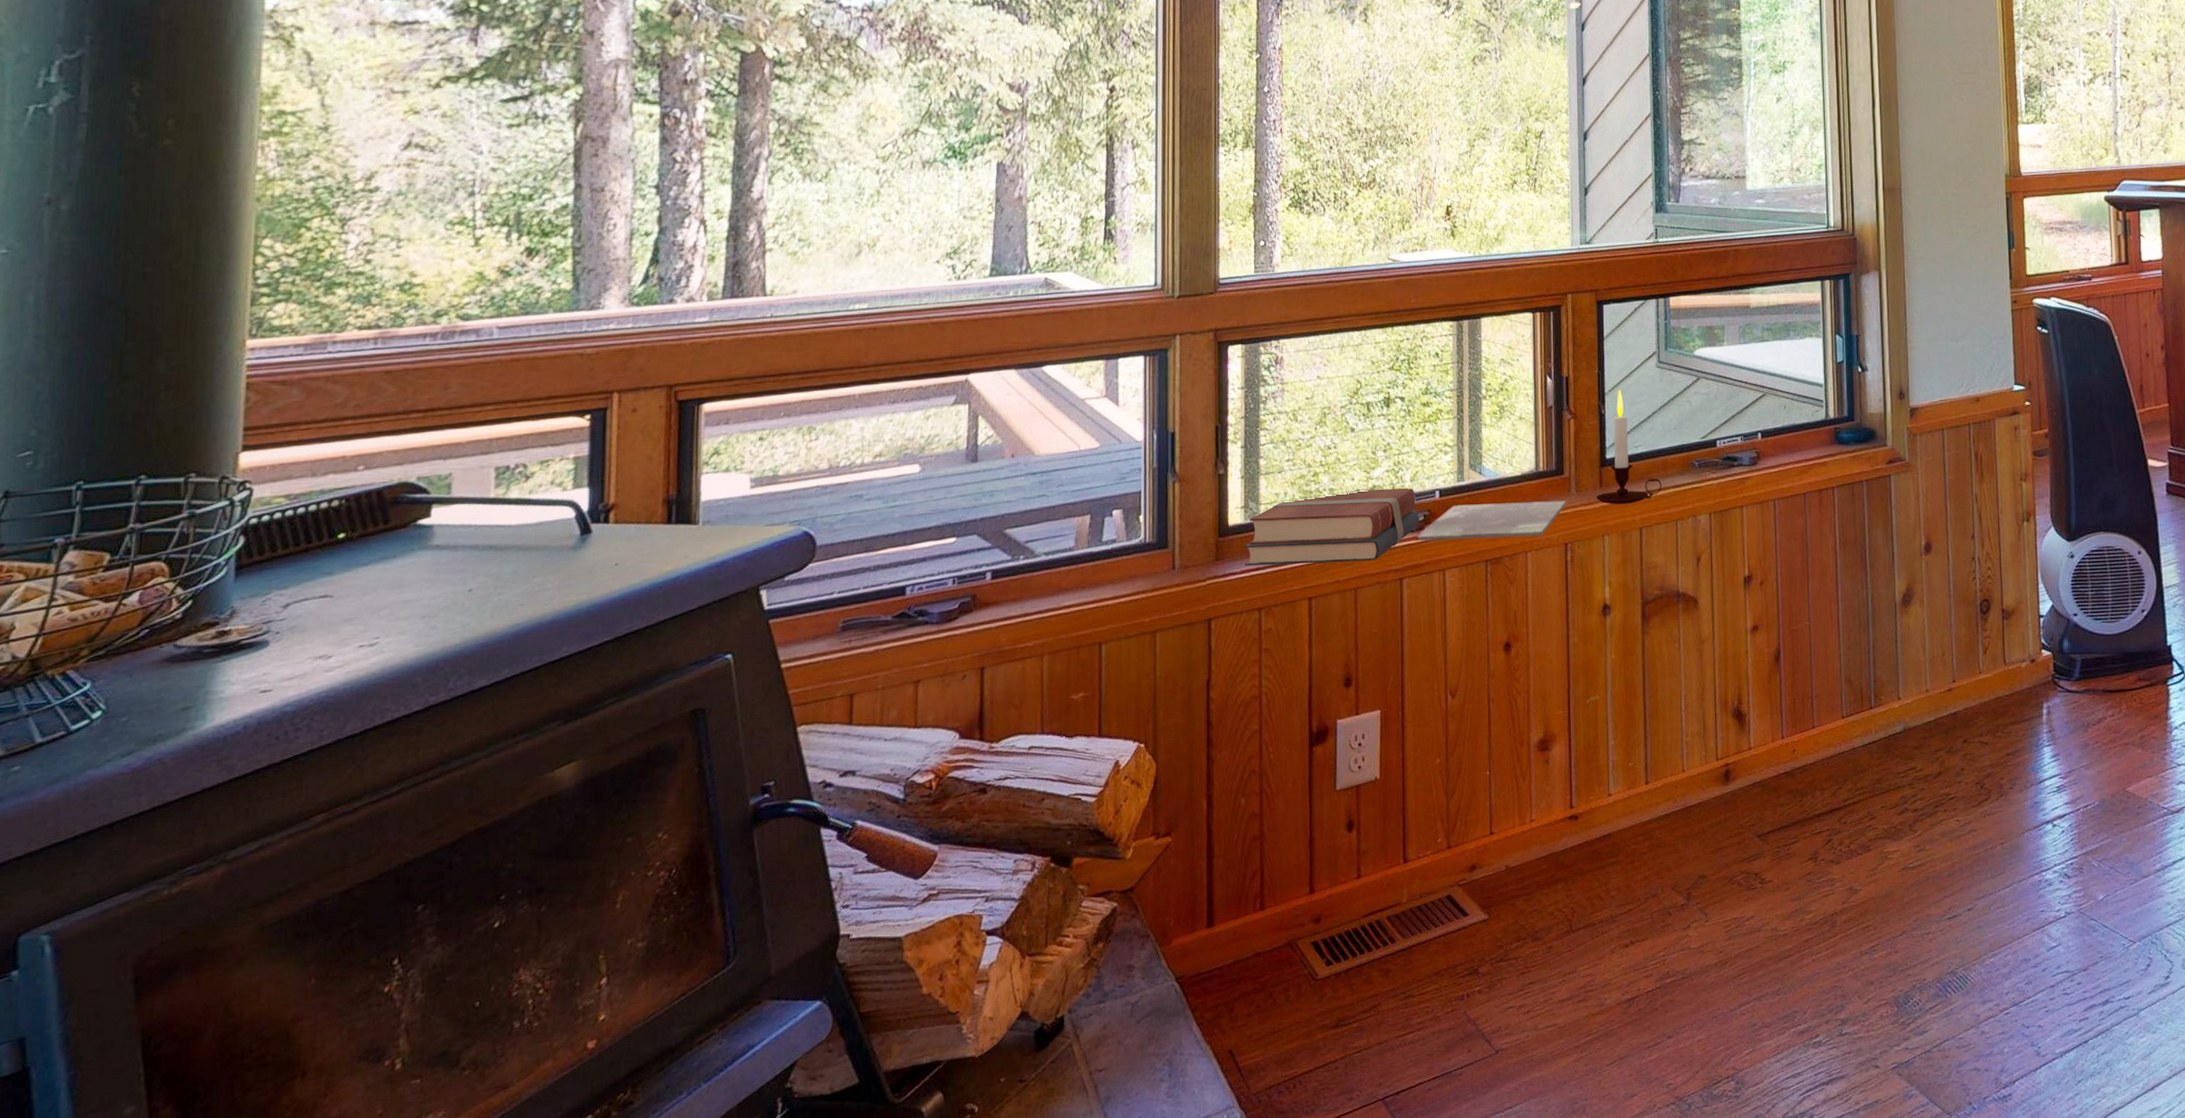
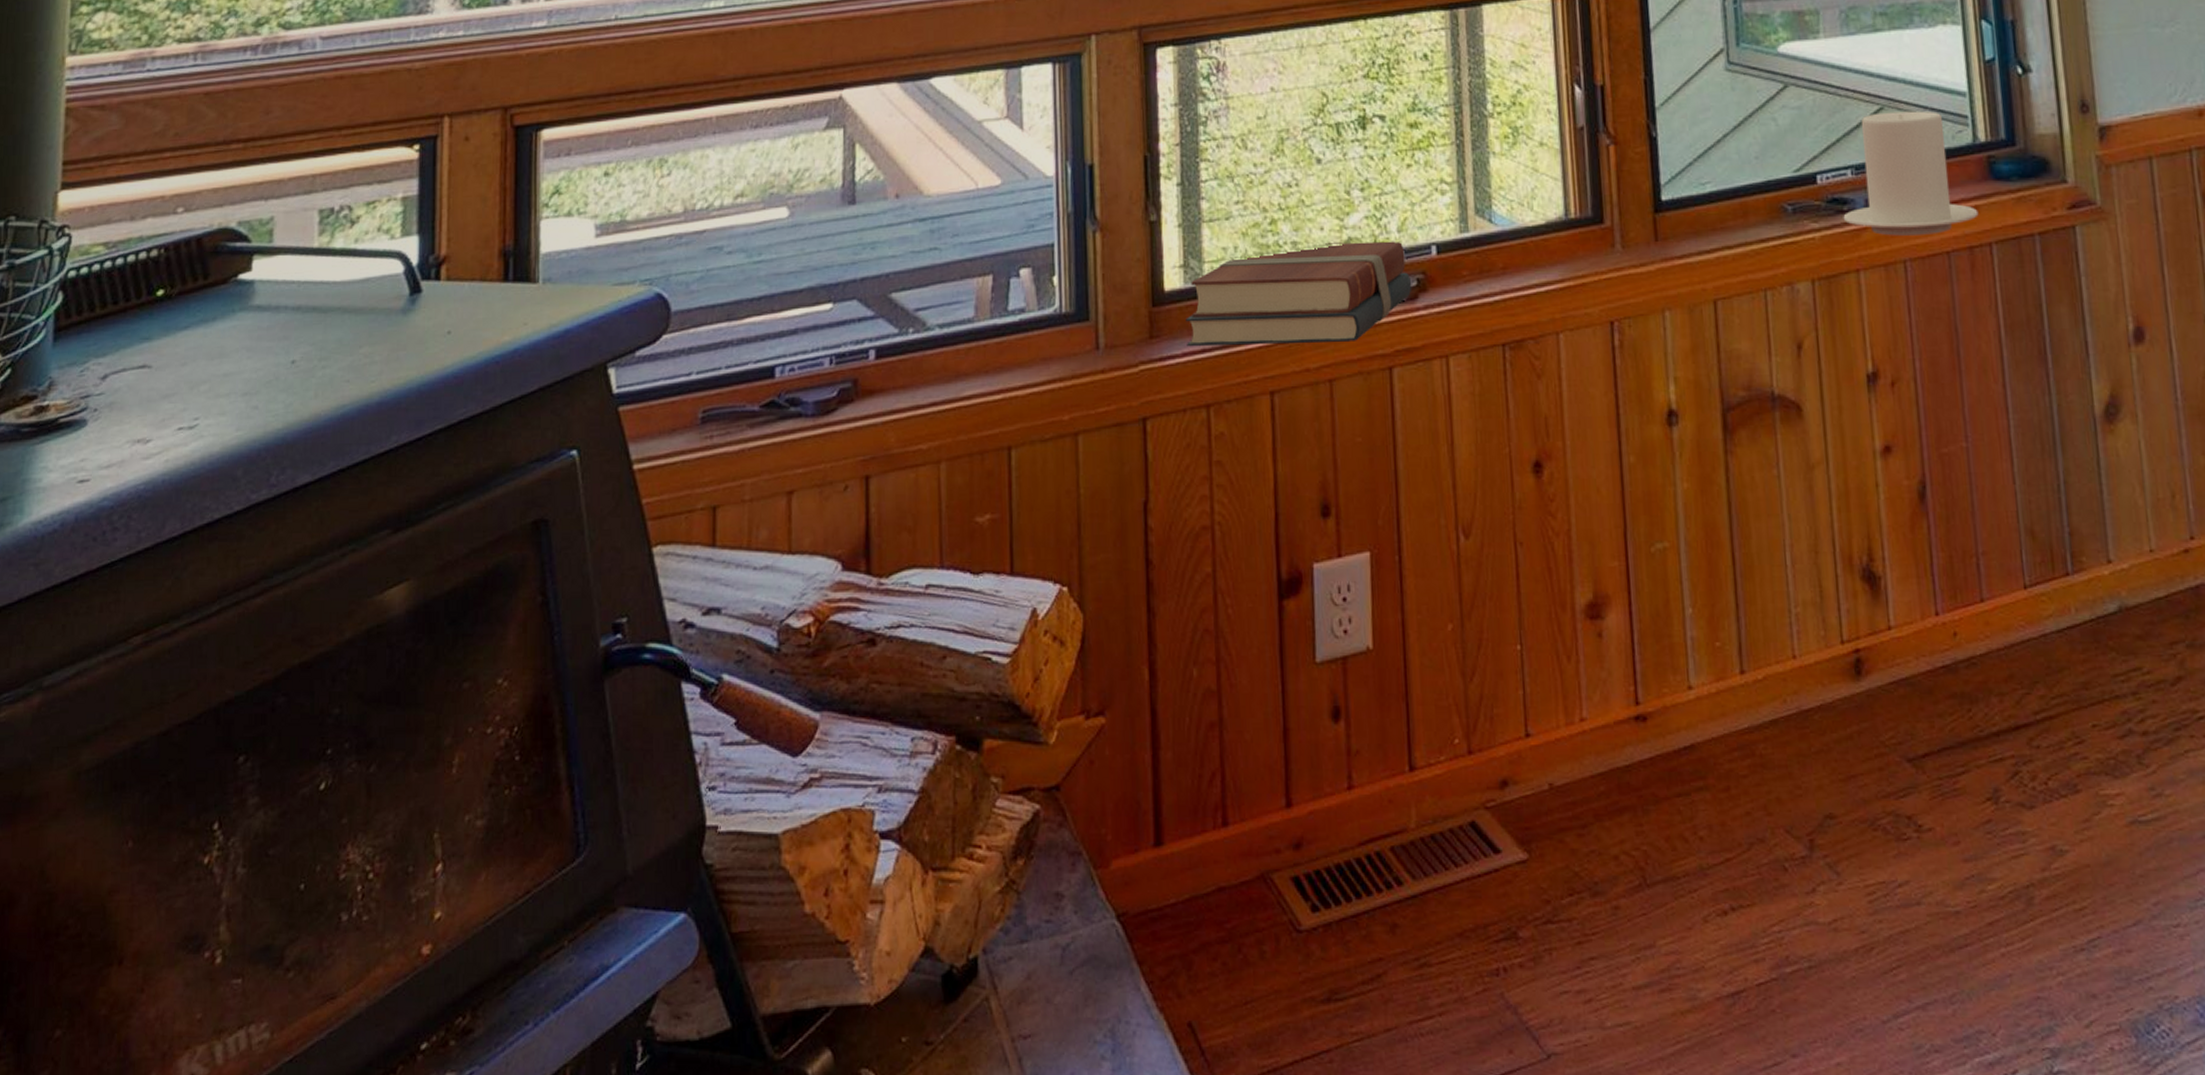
magazine: present [1415,500,1567,541] -> none [1406,260,1610,315]
candle: present [1595,389,1662,505] -> none [1649,102,1742,267]
candle: none [1734,396,1826,483] -> present [1843,110,1979,236]

